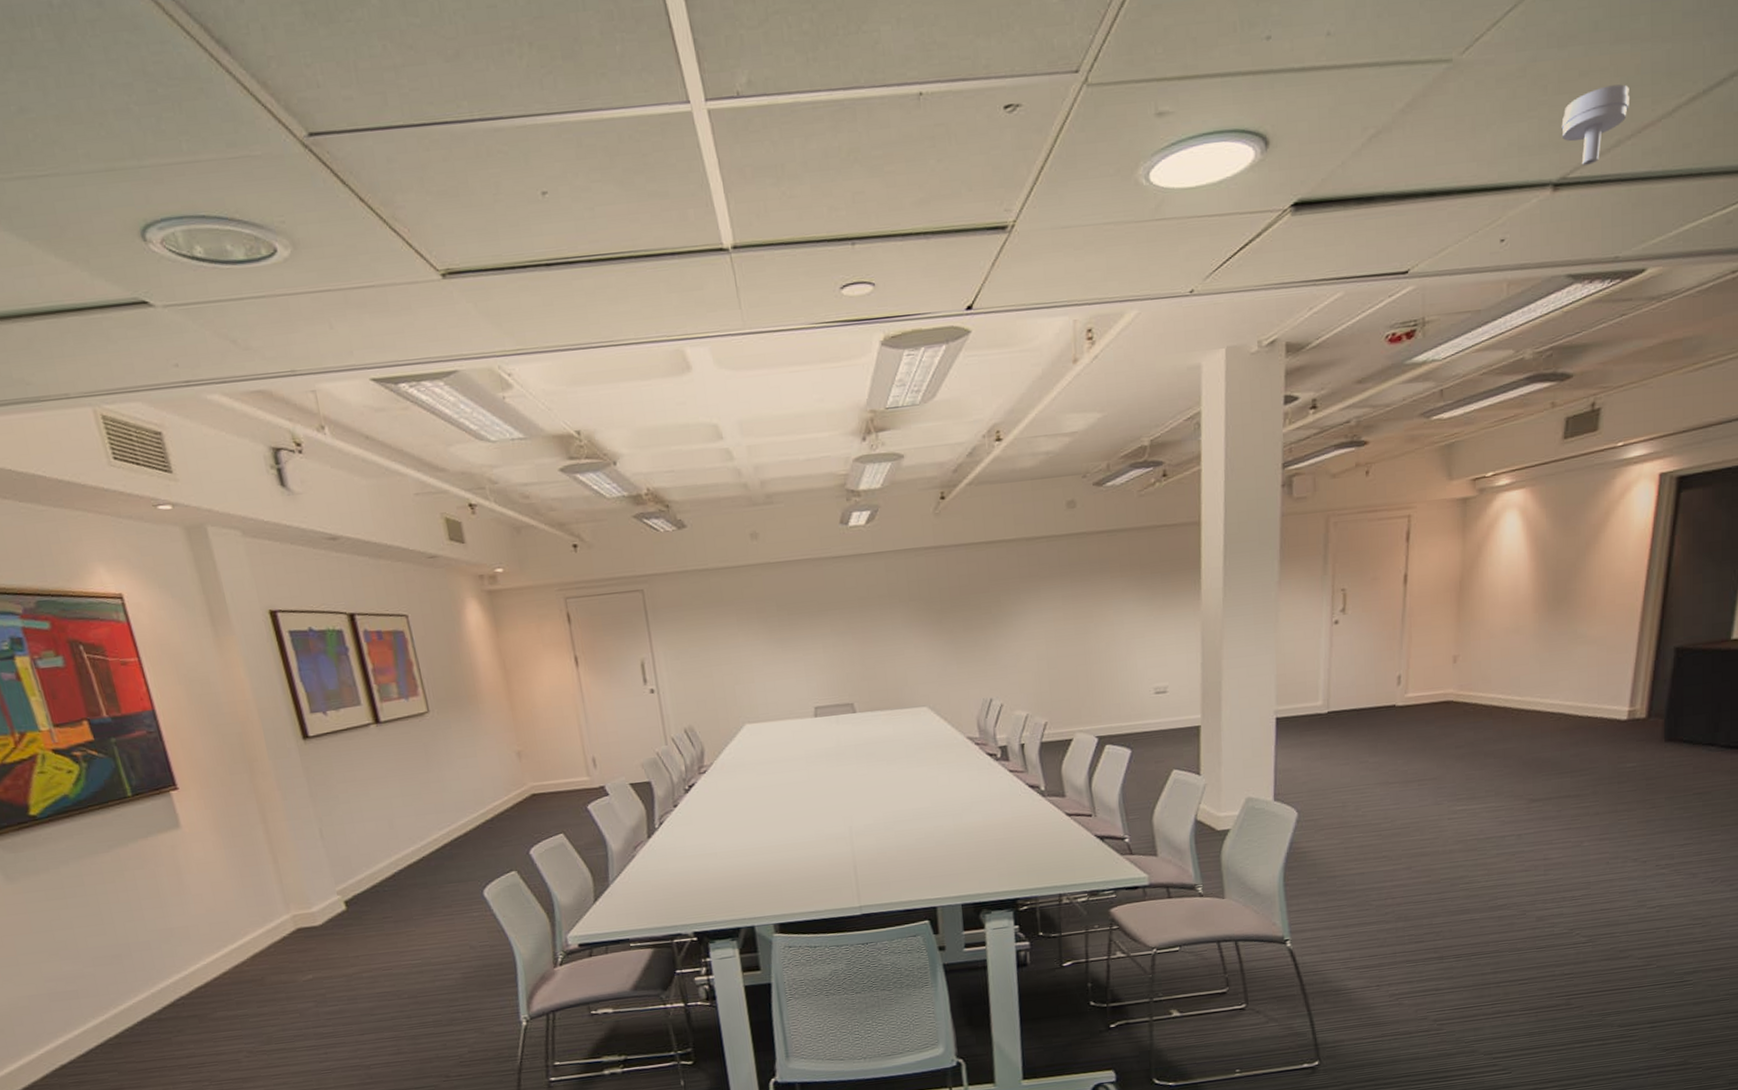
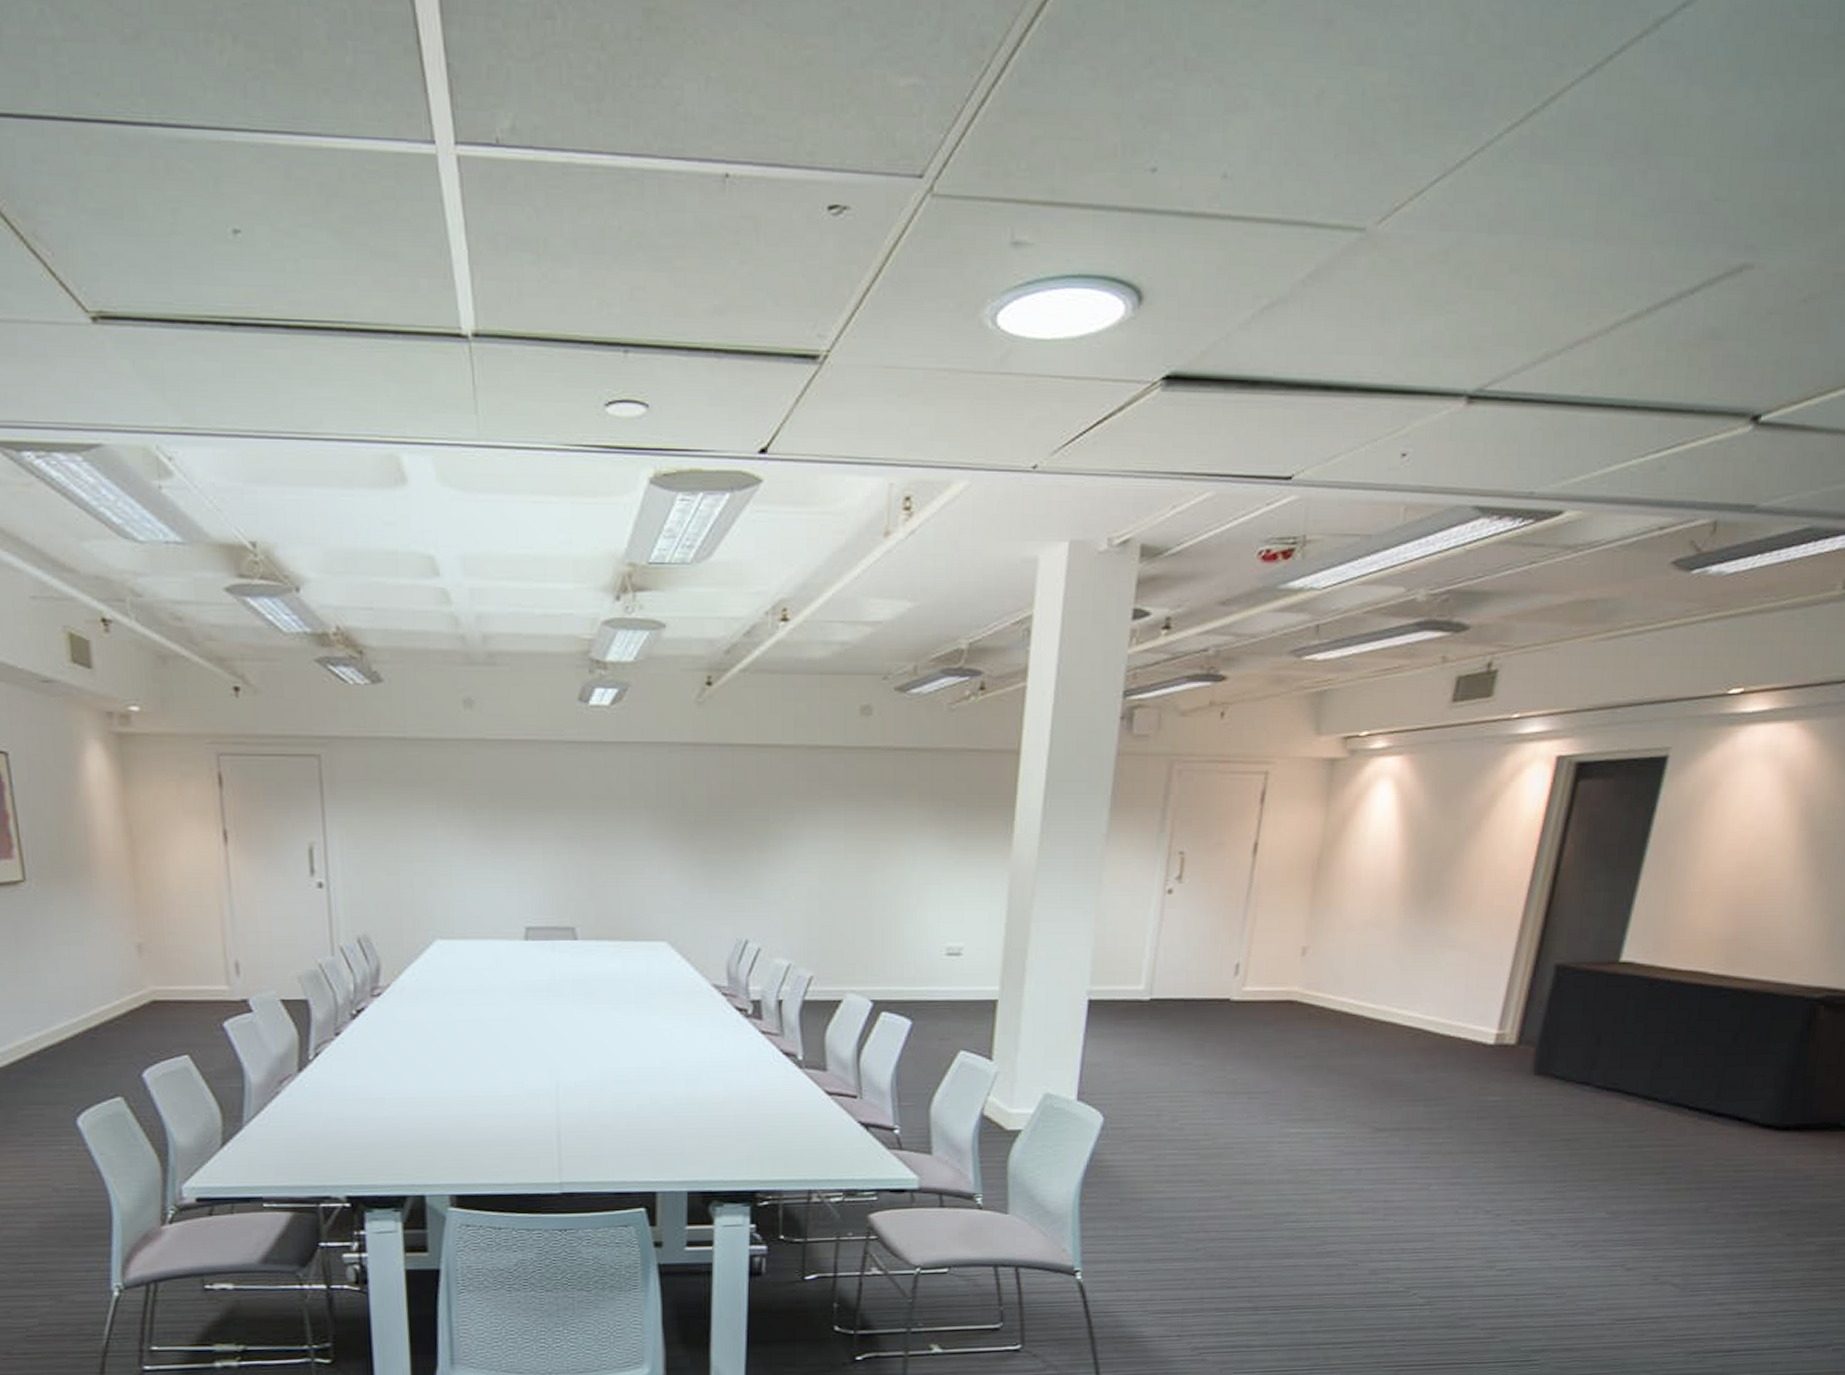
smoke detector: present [1561,84,1629,165] -> none [1483,287,1564,378]

